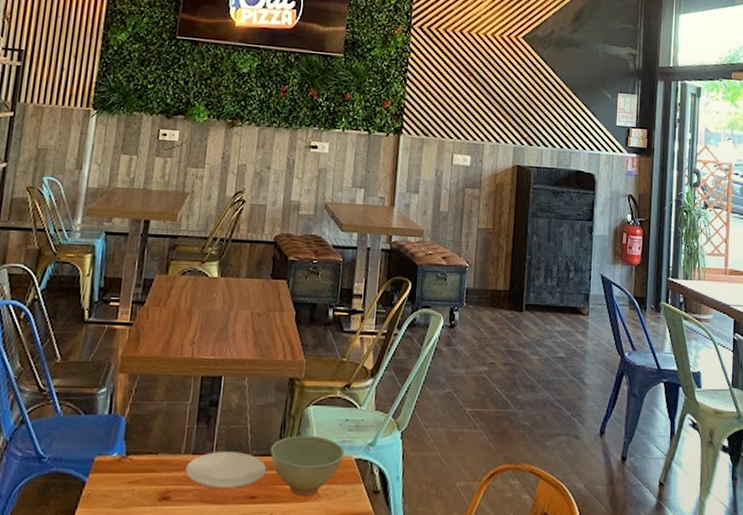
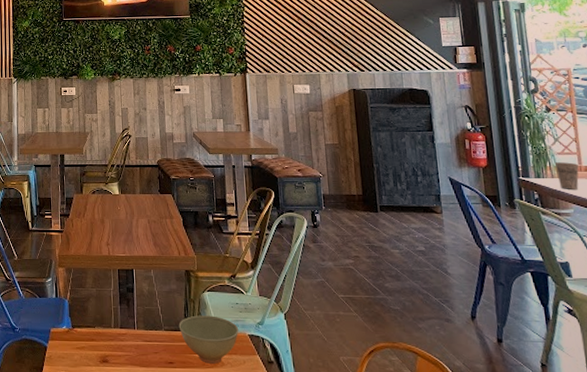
plate: present [185,452,267,489] -> none [117,327,178,356]
cup: none [704,264,724,294] -> present [555,162,579,189]

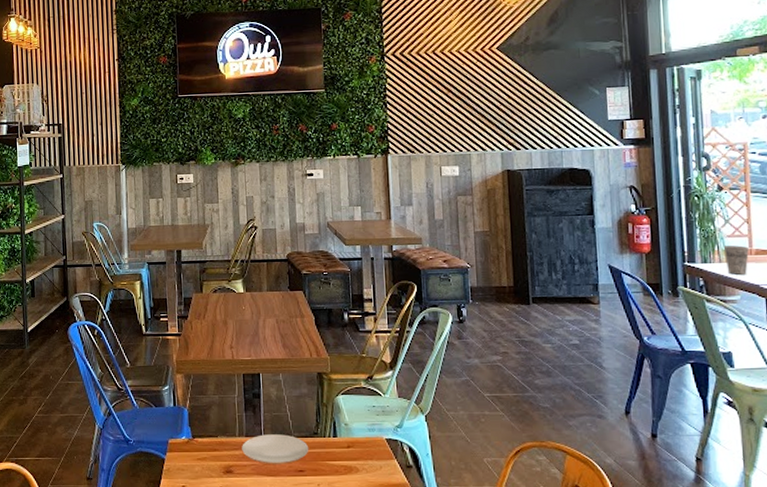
plate: none [117,327,178,356] -> present [242,434,309,464]
bowl: present [178,315,239,364] -> none [309,420,376,470]

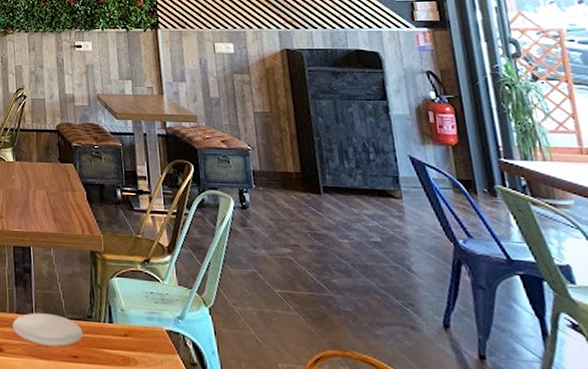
cup: present [724,245,749,275] -> none [547,142,580,176]

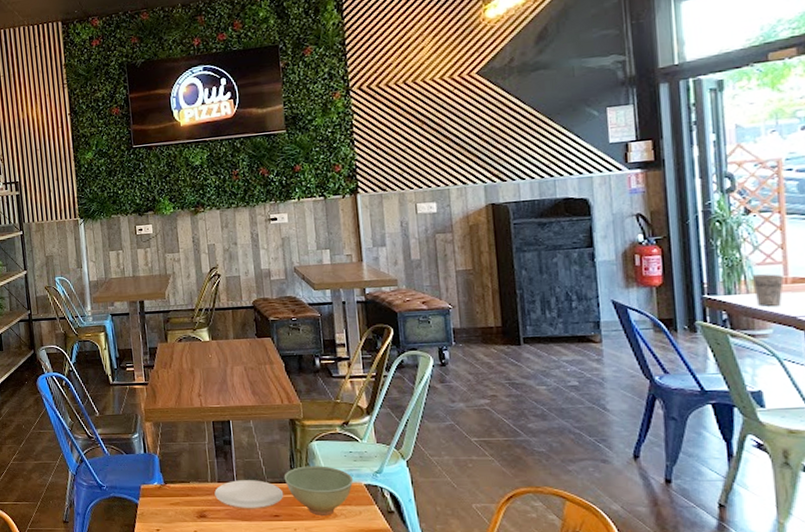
bowl: none [83,303,155,362] -> present [283,466,354,515]
cup: none [547,142,580,176] -> present [753,274,784,306]

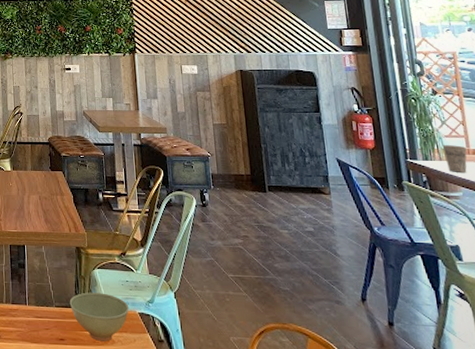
plate: present [214,480,284,509] -> none [8,302,69,332]

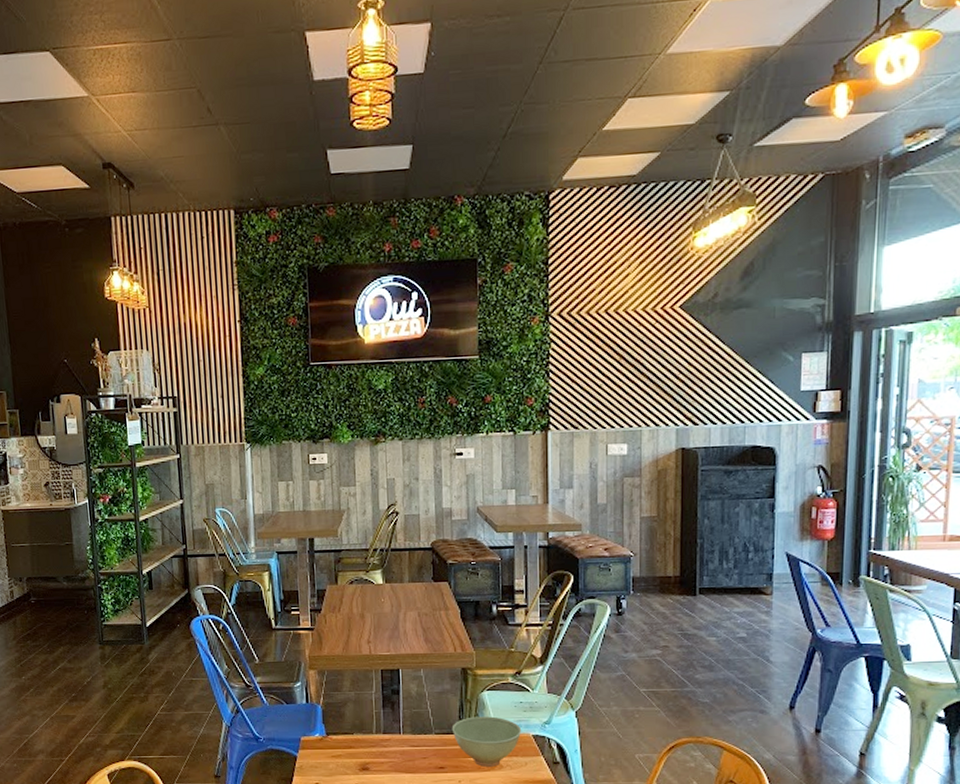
cup: present [443,145,467,172] -> none [915,531,942,563]

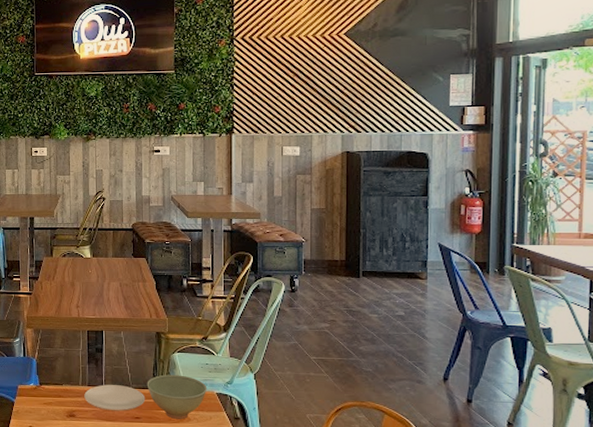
plate: none [379,731,451,761] -> present [84,384,146,411]

